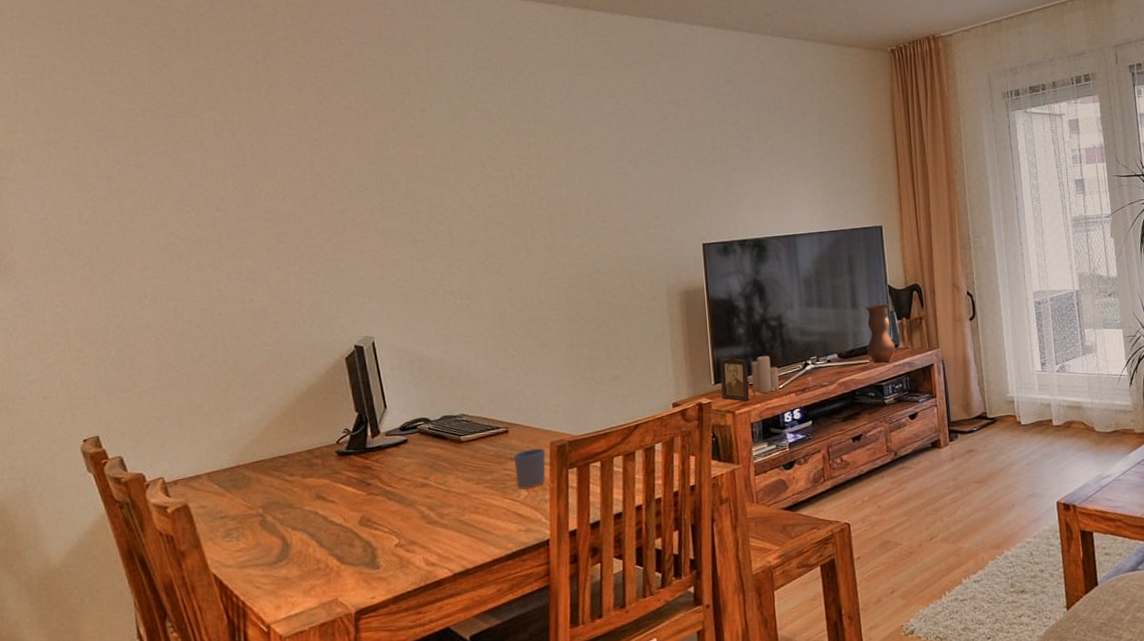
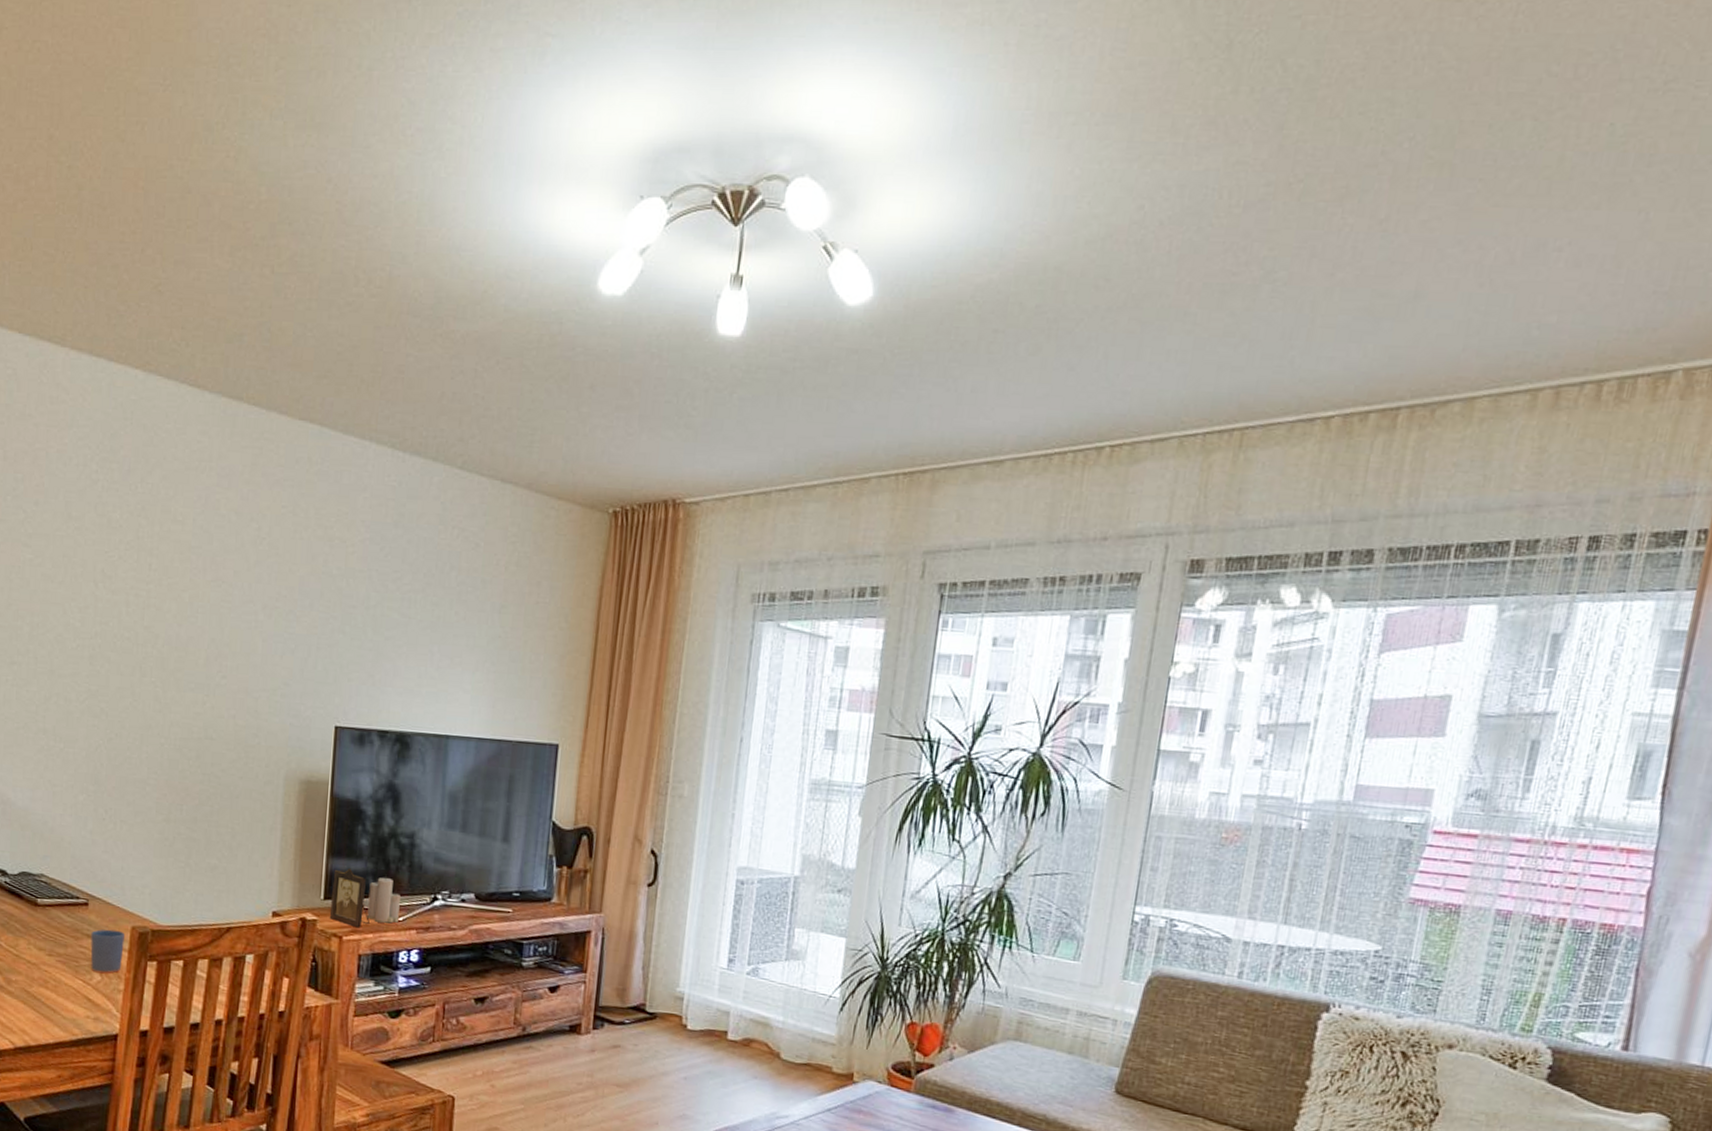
vase: present [865,303,896,363] -> none [511,842,550,917]

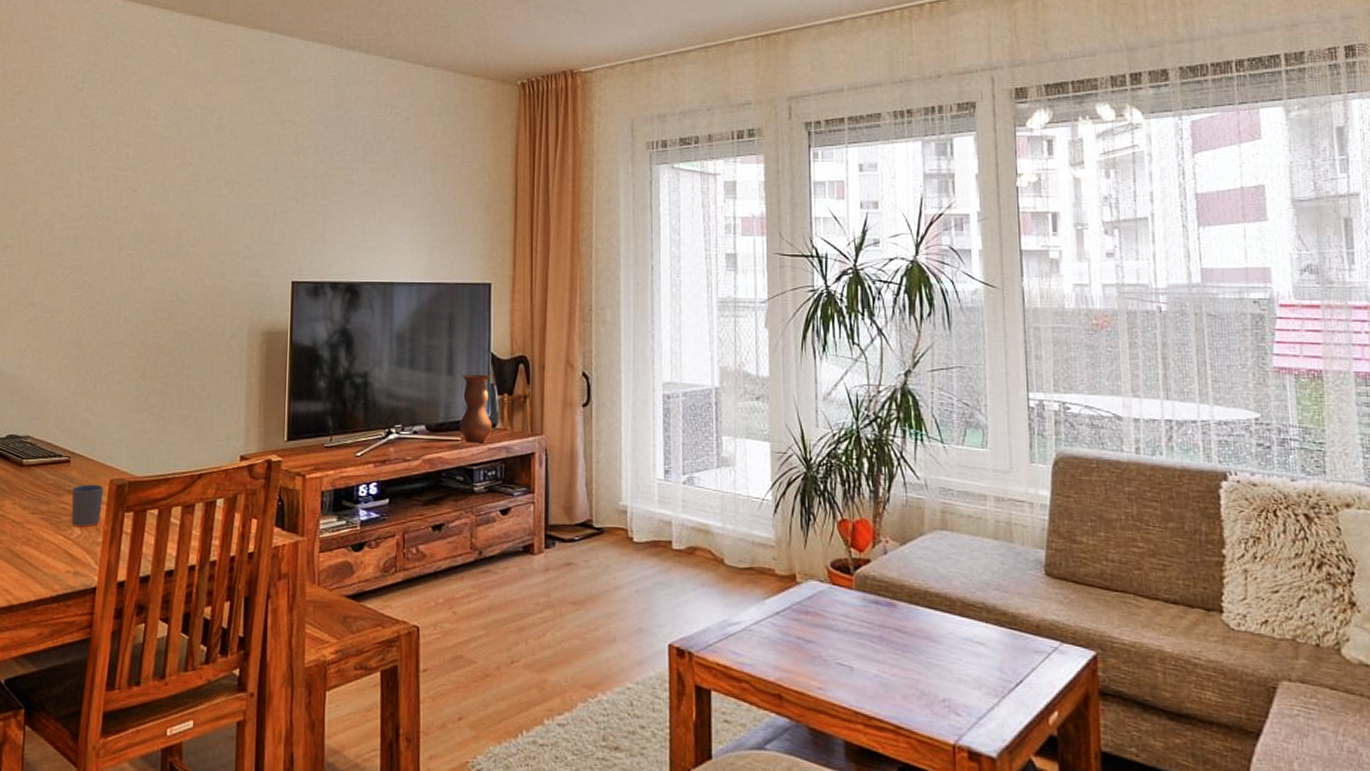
photo frame: present [329,869,370,928] -> none [292,410,330,466]
candle: present [367,874,400,924] -> none [328,413,357,459]
vase: none [511,842,550,917] -> present [459,374,493,443]

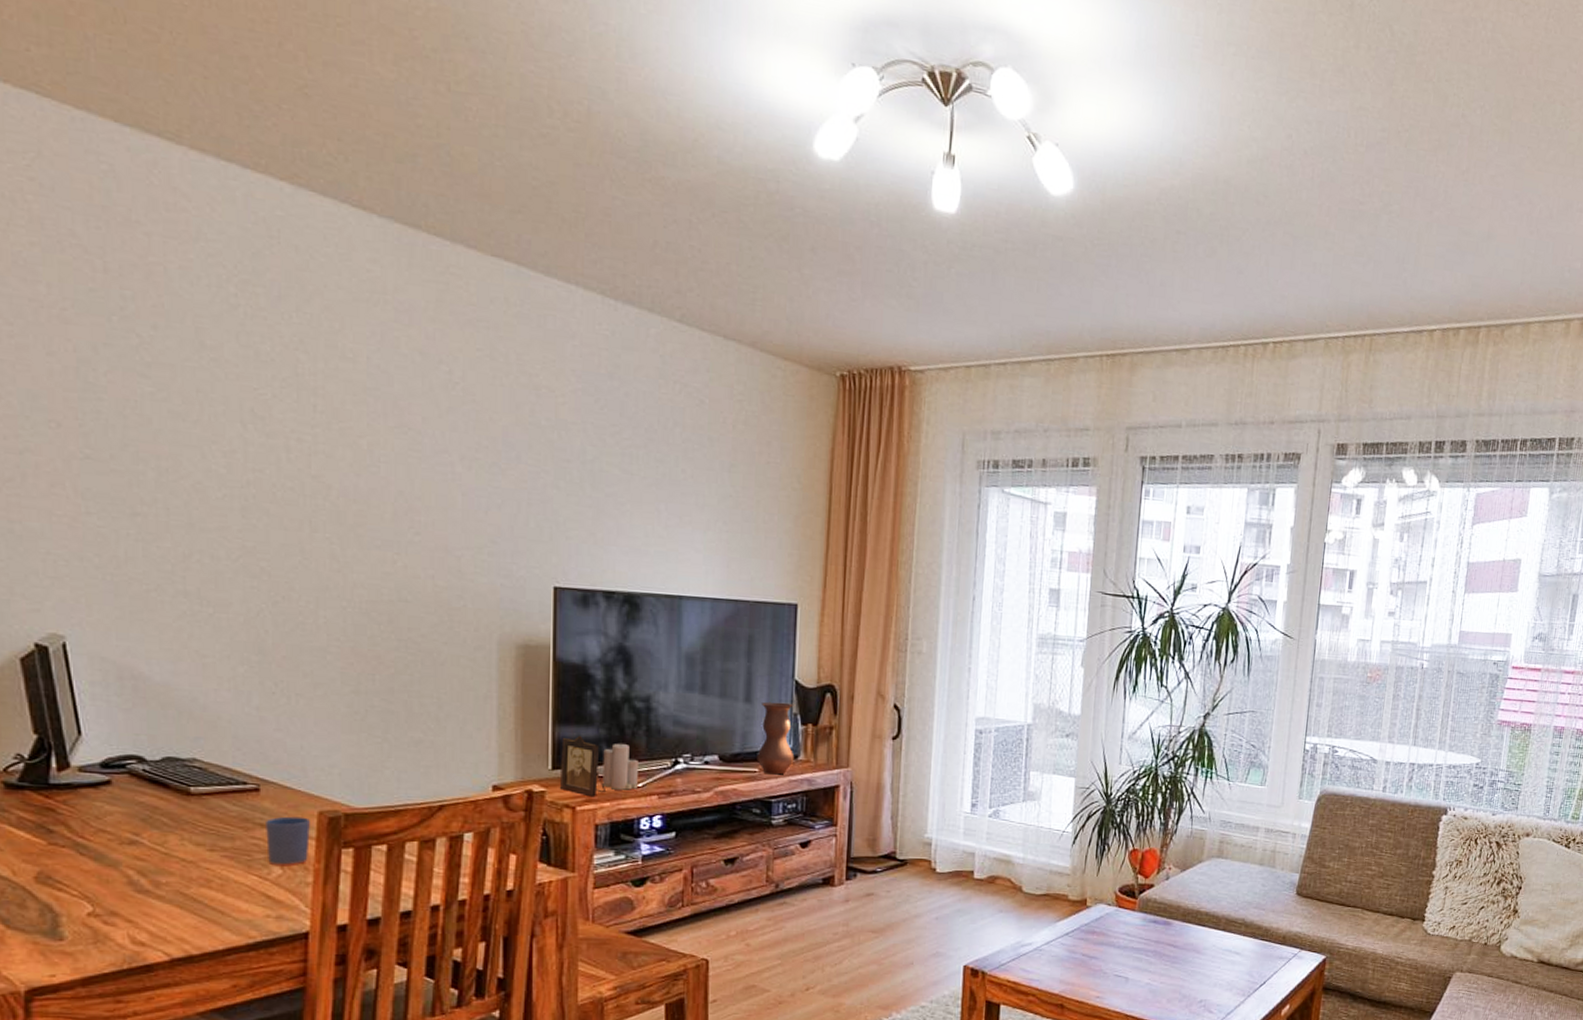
photo frame: none [292,410,330,466] -> present [559,736,605,797]
candle: none [328,413,357,459] -> present [602,740,638,790]

